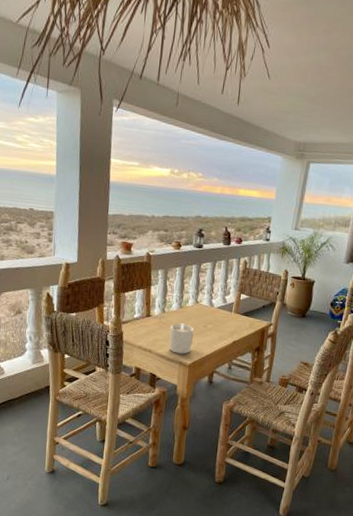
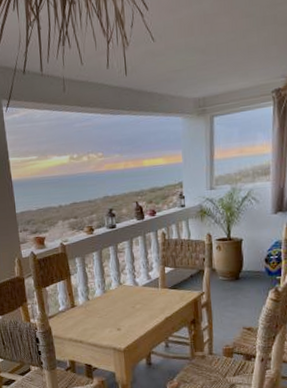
candle: present [168,323,194,354] -> none [97,308,123,340]

